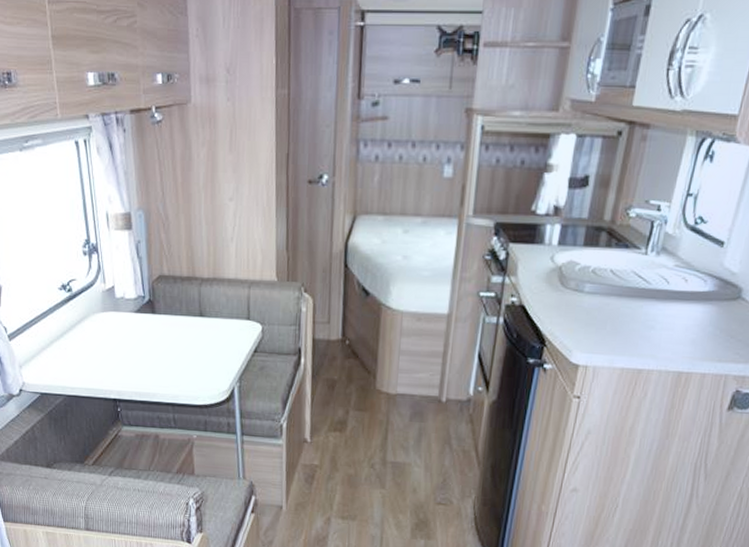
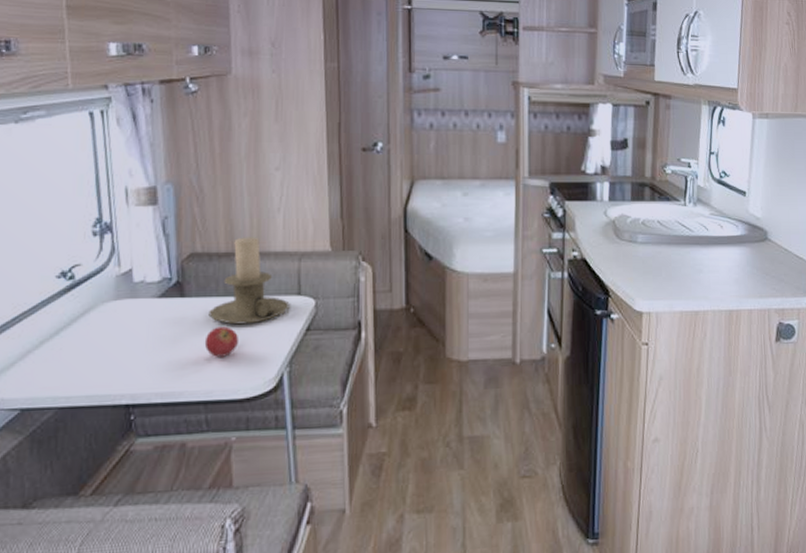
fruit: none [171,342,198,368] -> present [204,326,238,357]
candle holder: none [174,263,241,342] -> present [208,237,290,325]

